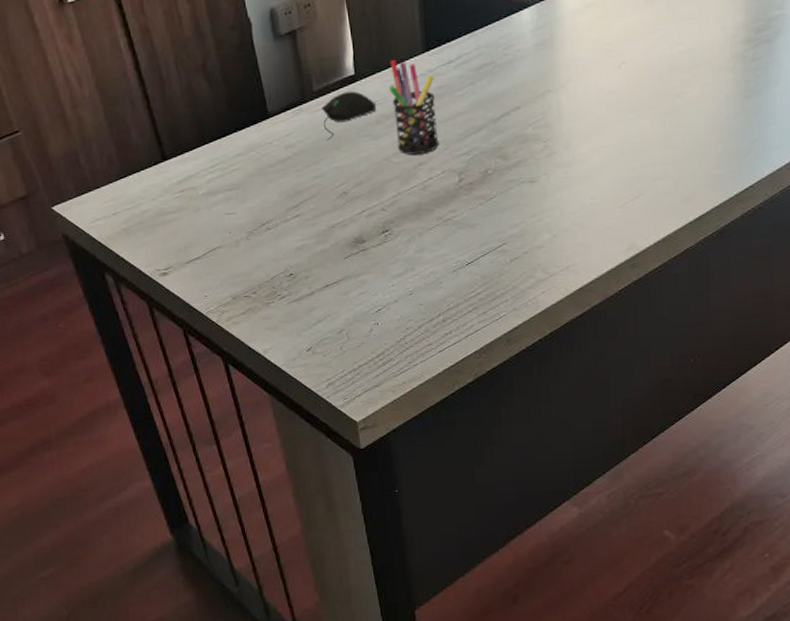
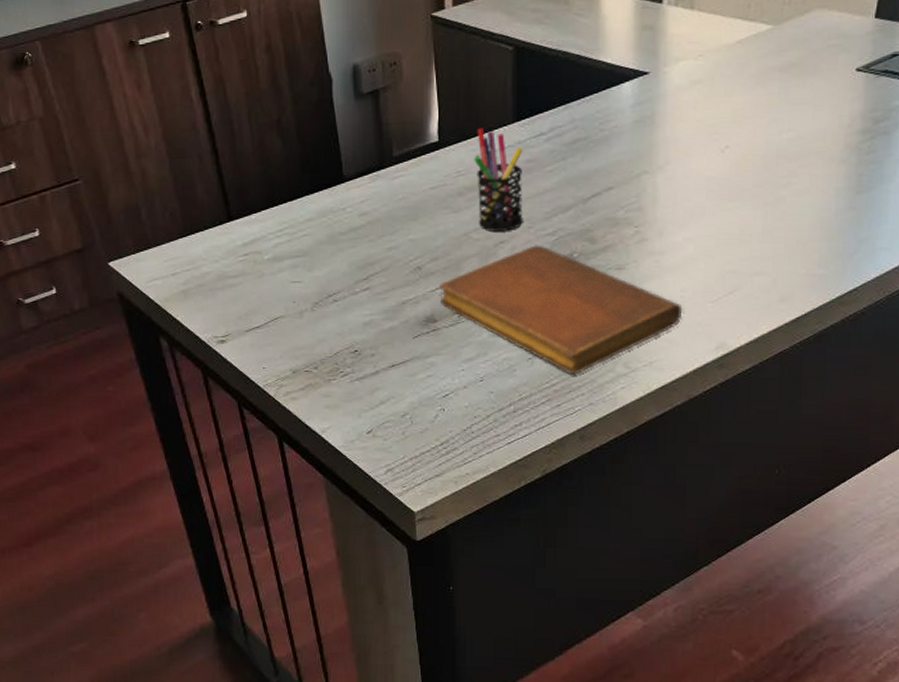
computer mouse: present [321,91,376,141] -> none [401,159,458,210]
notebook: none [364,164,593,283] -> present [438,245,682,375]

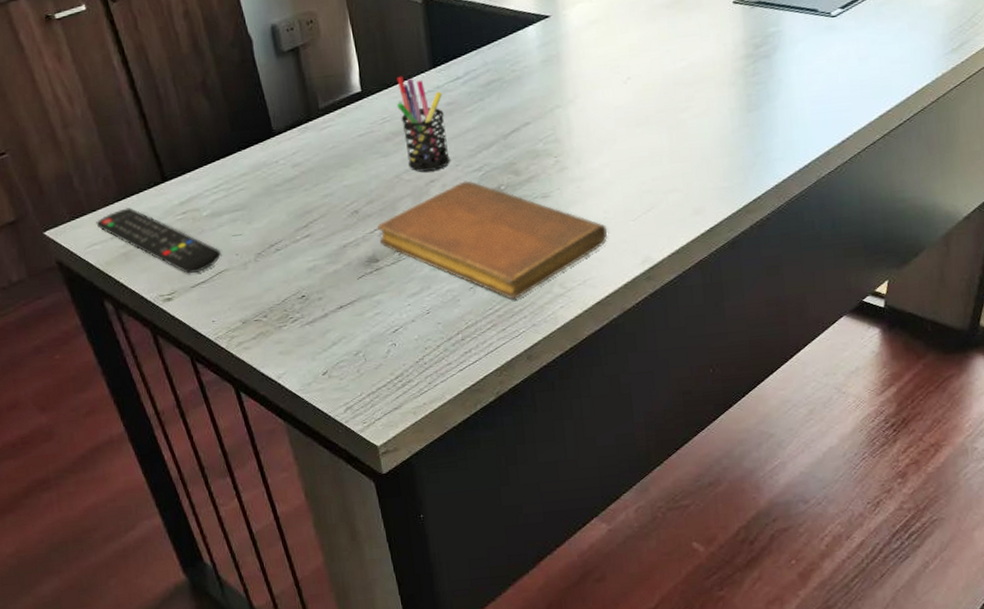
remote control: none [159,245,279,318] -> present [96,207,222,274]

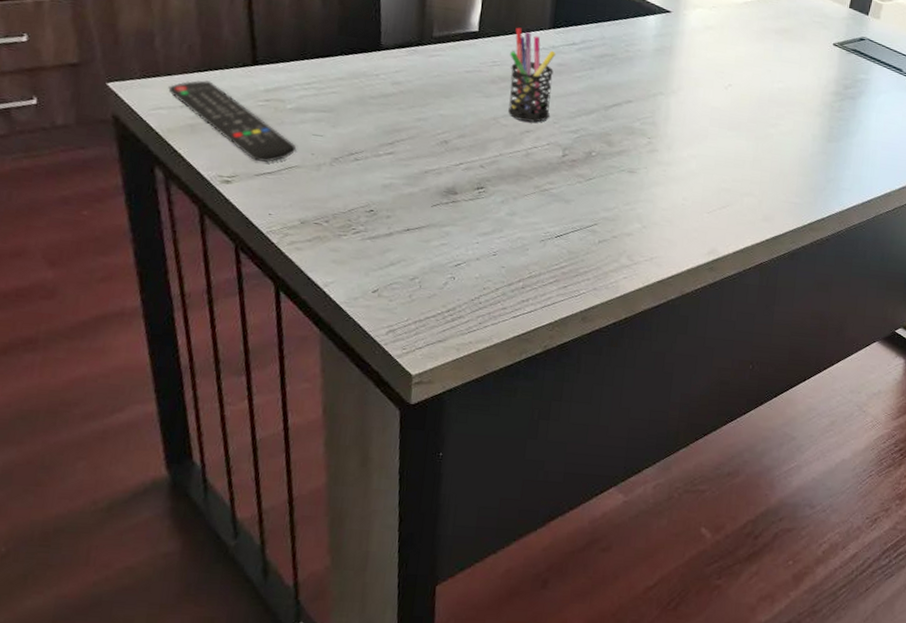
notebook: present [376,180,607,300] -> none [462,139,682,261]

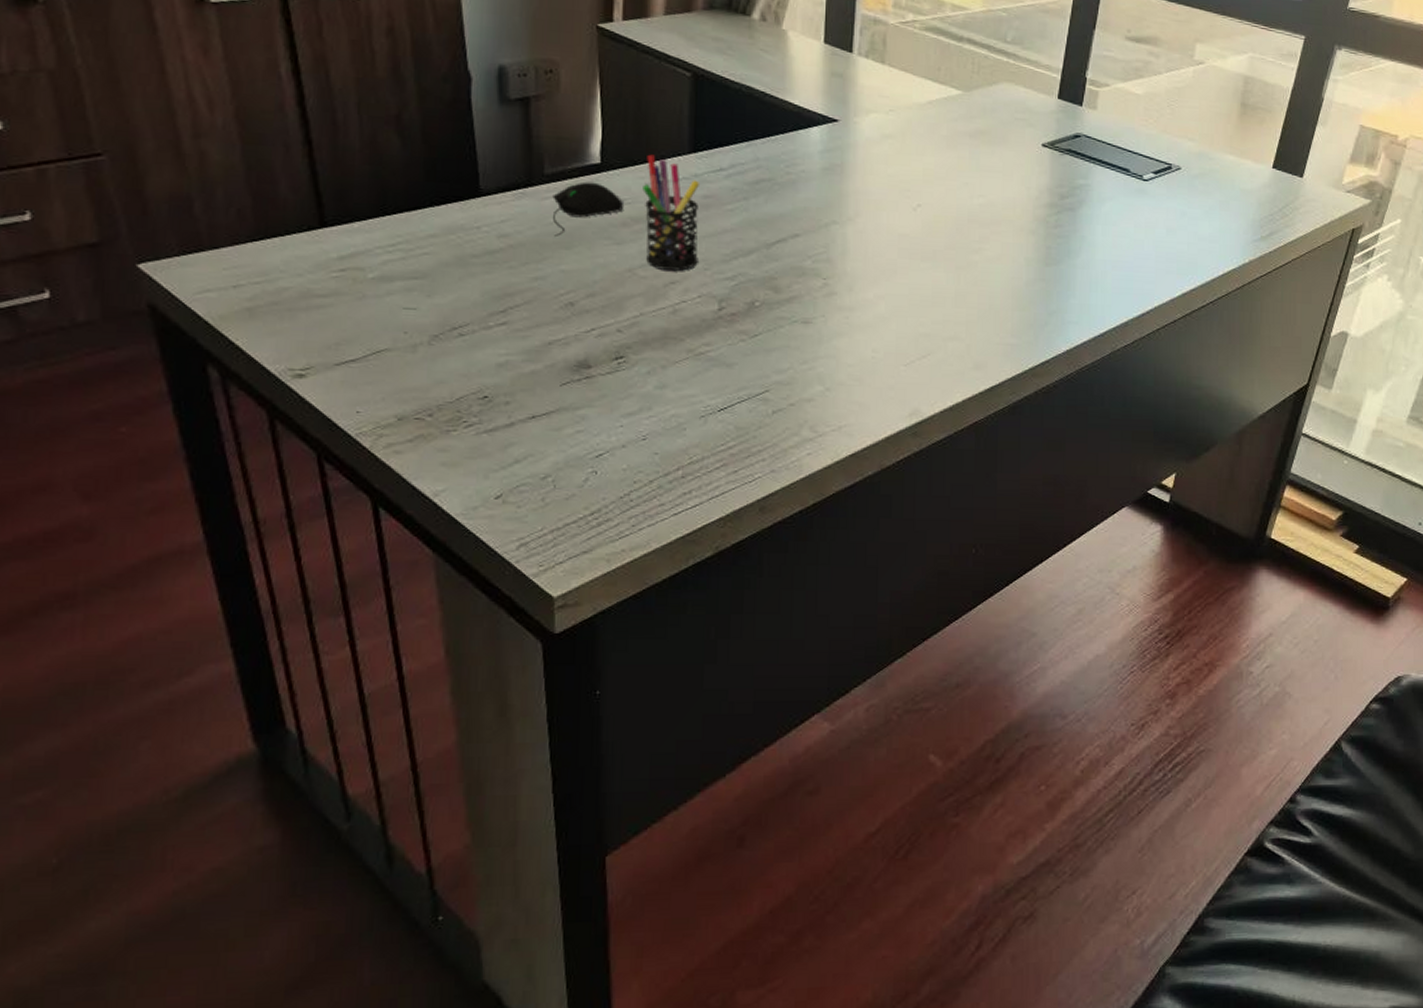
remote control: present [168,80,297,163] -> none [216,251,385,349]
computer mouse: none [437,45,494,87] -> present [552,181,623,236]

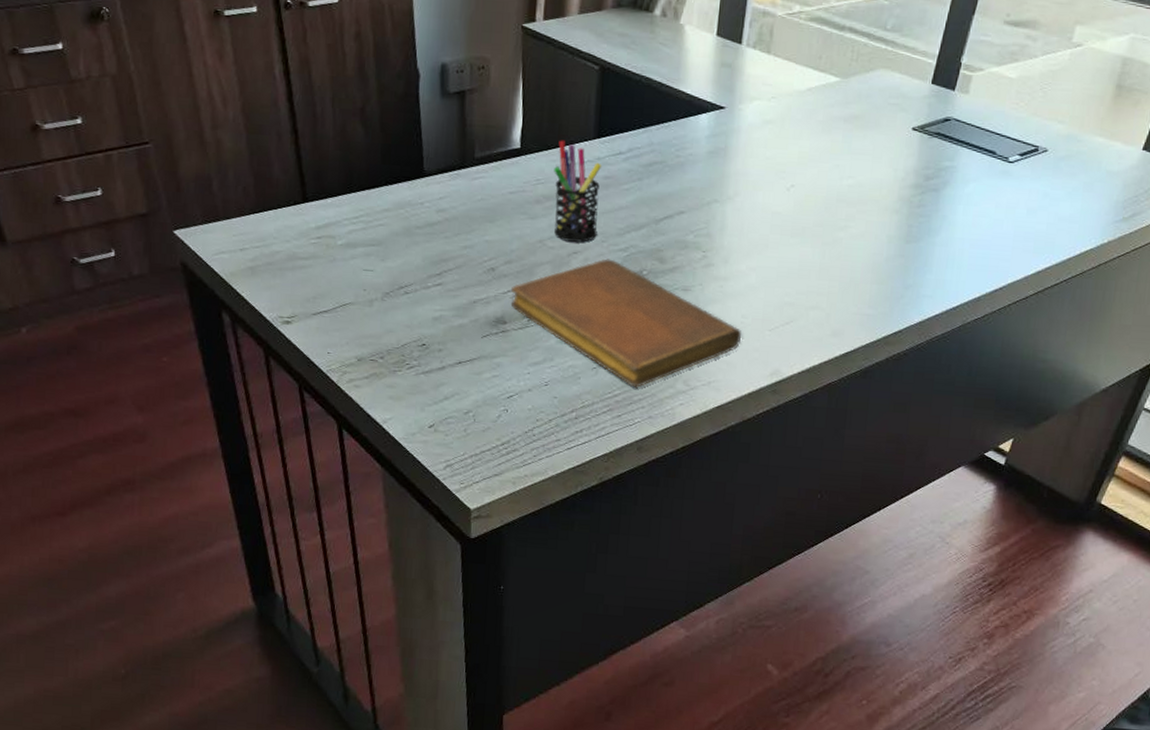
computer mouse: present [552,181,623,236] -> none [481,164,538,211]
notebook: none [594,289,873,437] -> present [510,259,741,388]

